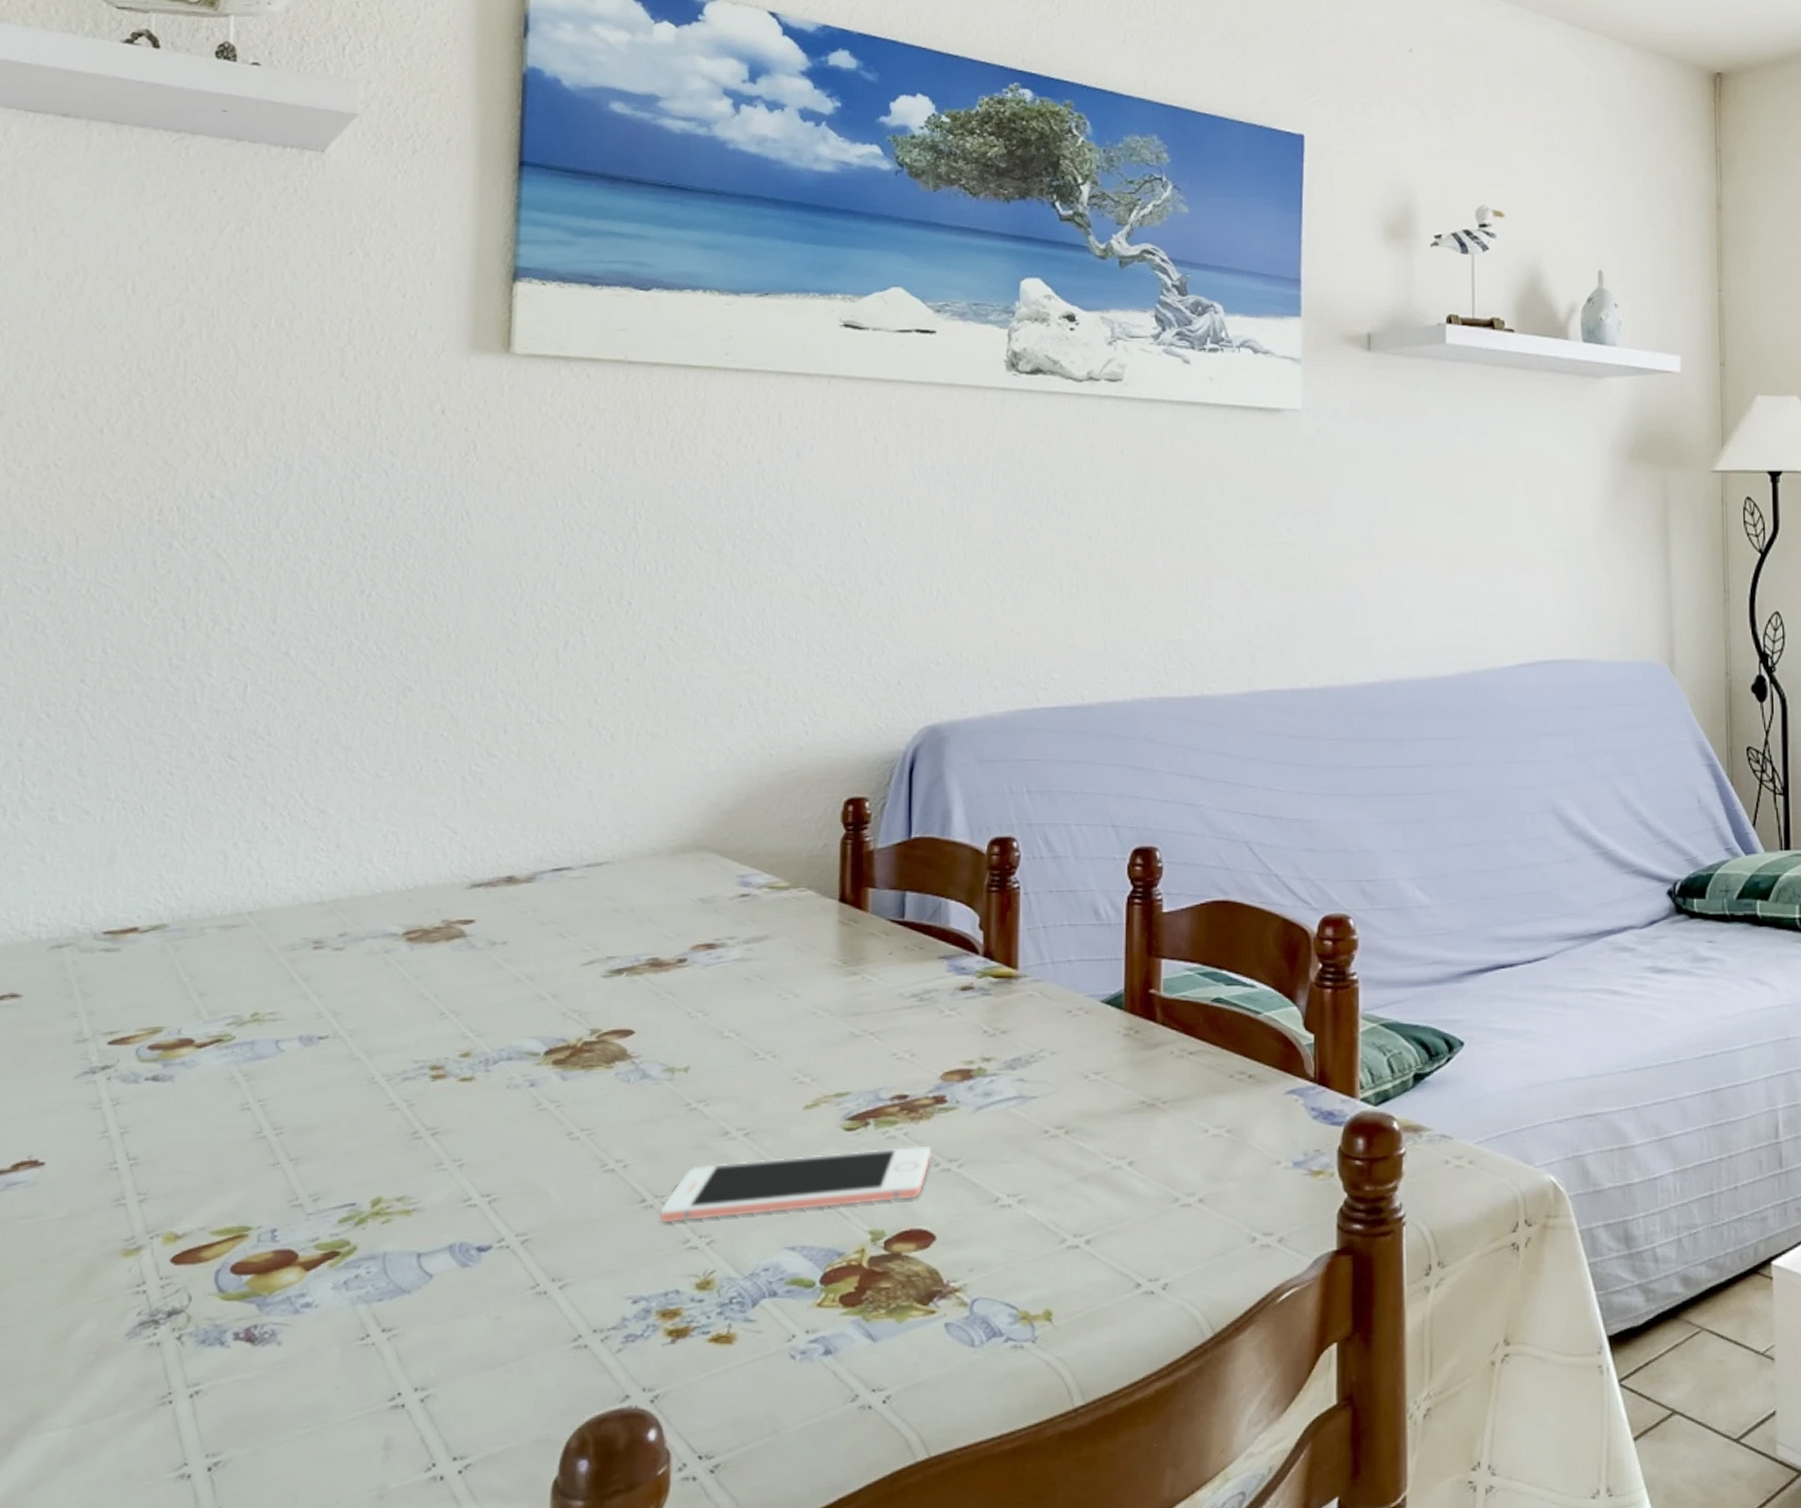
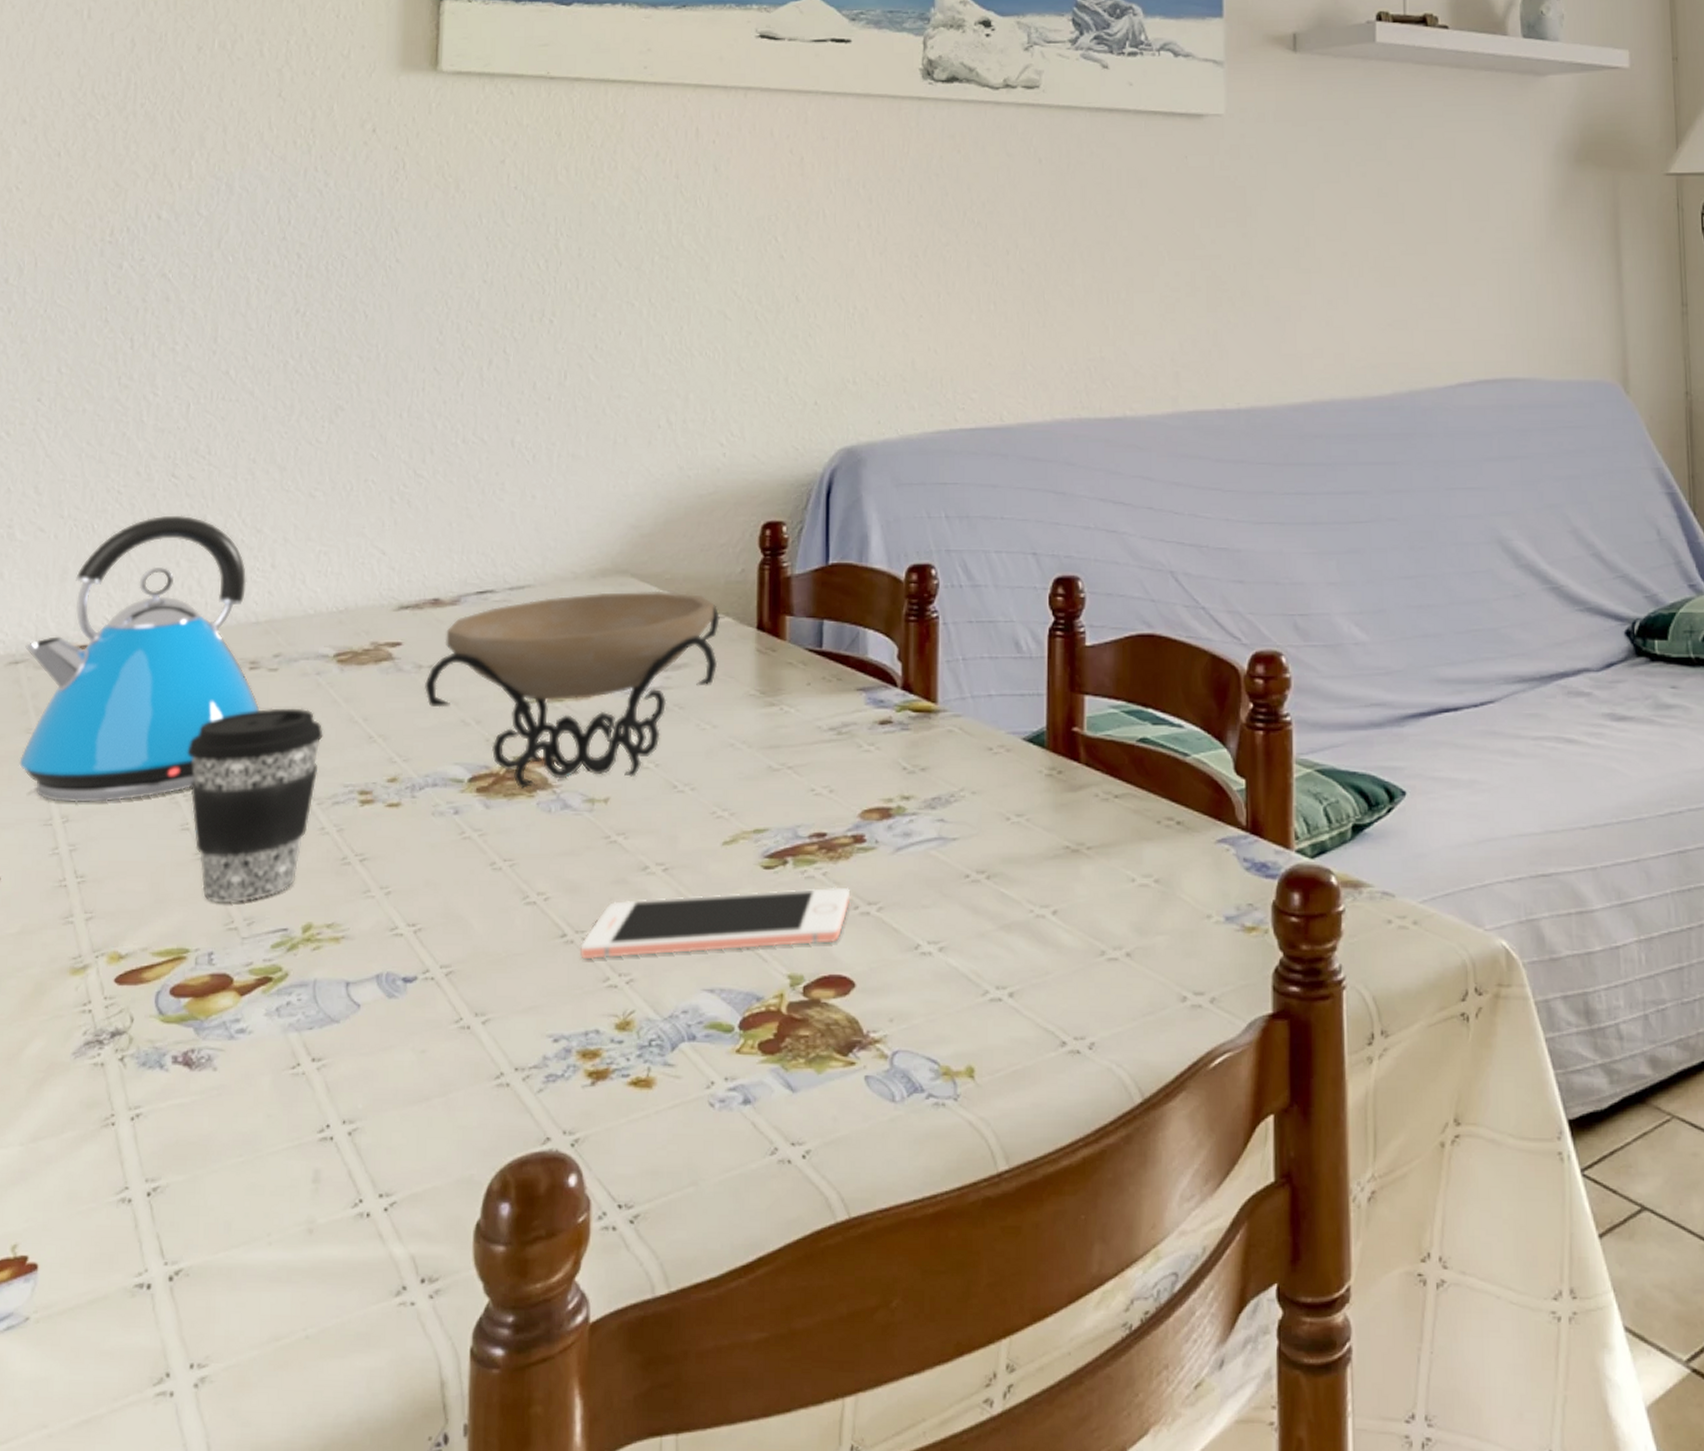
kettle: none [65,796,325,1086] -> present [19,515,260,803]
coffee cup: none [247,986,392,1180] -> present [187,708,323,903]
decorative bowl: none [499,865,802,1060] -> present [425,590,720,788]

